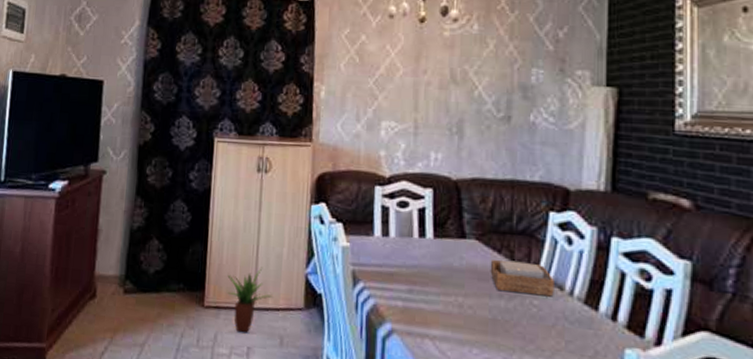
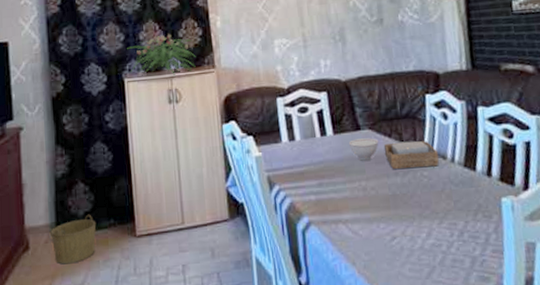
basket: none [118,273,166,321] -> present [50,214,96,265]
decorative plant: none [221,96,293,144] -> present [127,34,196,76]
potted plant: present [227,267,272,333] -> none [154,189,199,254]
bowl: none [449,247,486,275] -> present [348,138,379,161]

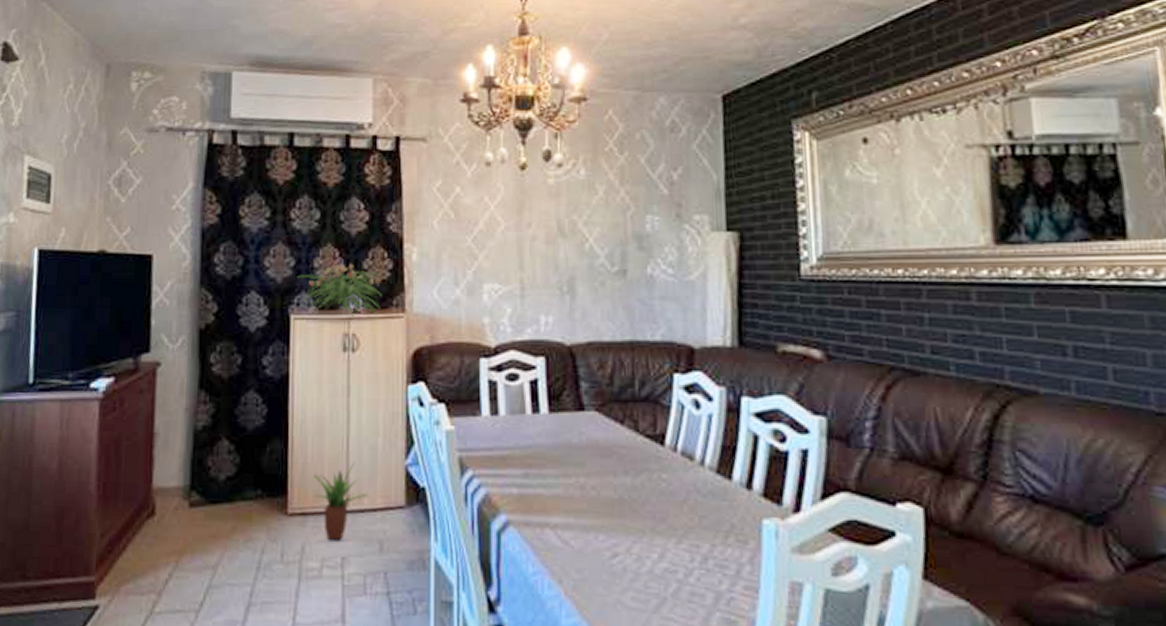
basket: present [50,214,96,265] -> none [182,479,240,539]
potted plant: none [154,189,199,254] -> present [313,462,368,542]
bowl: present [348,138,379,161] -> none [567,422,607,451]
napkin holder: present [383,141,439,169] -> none [612,431,684,469]

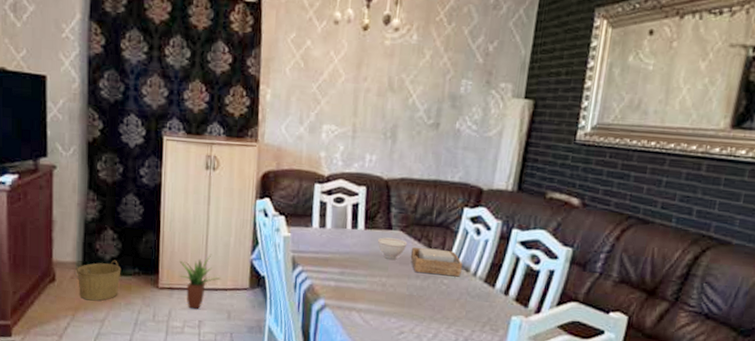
basket: none [182,479,240,539] -> present [77,260,122,301]
decorative plant: present [297,263,382,318] -> none [169,97,240,143]
bowl: none [567,422,607,451] -> present [377,237,408,260]
napkin holder: none [612,431,684,469] -> present [410,248,463,277]

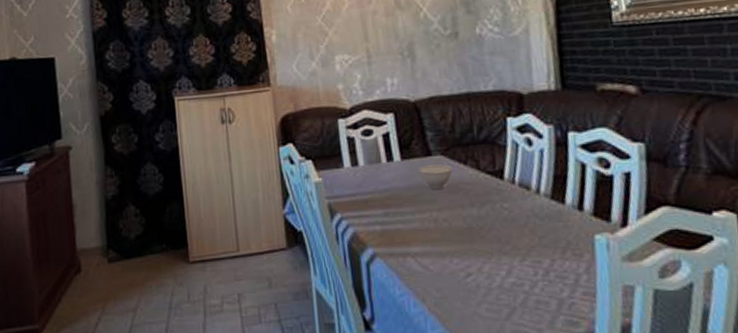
basket: present [77,260,122,301] -> none [102,238,148,288]
potted plant: present [179,254,221,310] -> none [207,215,255,282]
napkin holder: present [410,248,463,277] -> none [458,168,522,199]

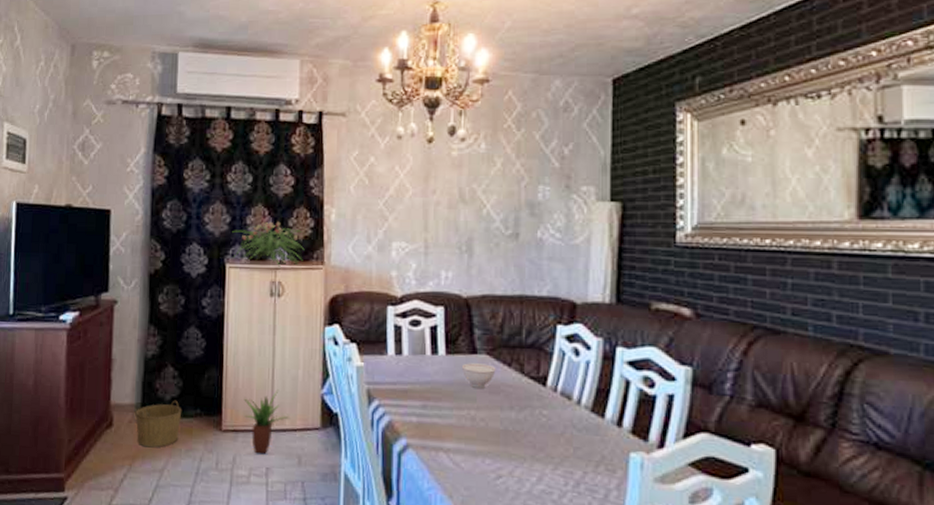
basket: none [102,238,148,288] -> present [135,400,182,448]
decorative plant: none [176,49,250,95] -> present [232,221,305,268]
potted plant: none [207,215,255,282] -> present [244,389,289,455]

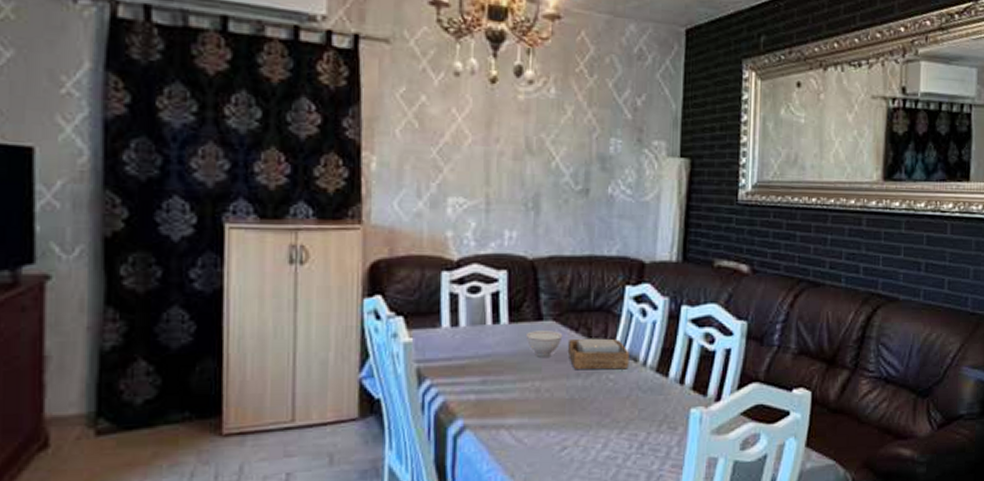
basket: present [135,400,182,448] -> none [86,403,162,469]
decorative plant: present [232,221,305,268] -> none [233,169,336,229]
potted plant: present [244,389,289,455] -> none [254,377,317,459]
napkin holder: none [501,373,562,407] -> present [567,338,629,370]

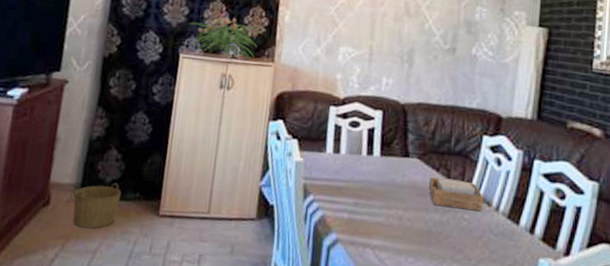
basket: none [86,403,162,469] -> present [73,182,122,229]
decorative plant: none [233,169,336,229] -> present [188,16,257,62]
bowl: present [525,331,563,357] -> none [393,165,425,190]

